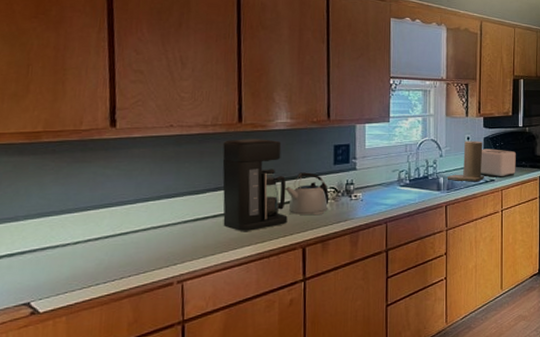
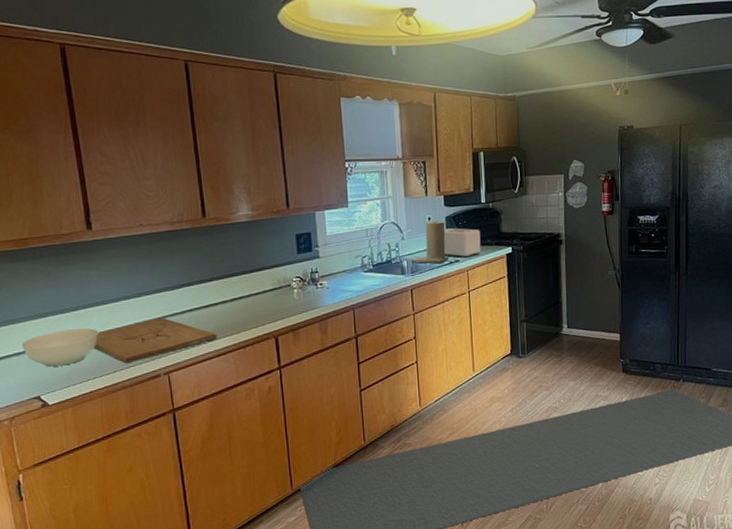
bowl: none [16,230,110,271] -> present [21,328,99,367]
cutting board: none [100,222,240,270] -> present [94,317,217,364]
coffee maker: present [222,139,288,232] -> none [191,232,259,325]
kettle: present [285,172,330,216] -> none [253,263,296,306]

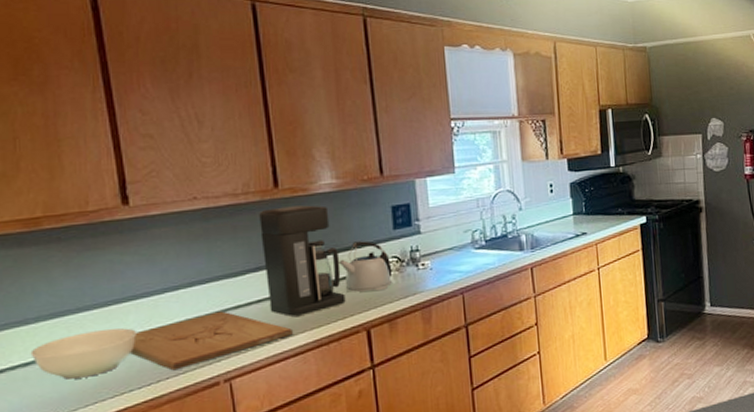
coffee maker: none [191,232,259,325] -> present [259,205,346,317]
kettle: none [253,263,296,306] -> present [338,241,393,293]
paper towel: present [410,220,449,264] -> none [529,187,574,238]
toaster: present [443,228,481,259] -> none [567,195,612,231]

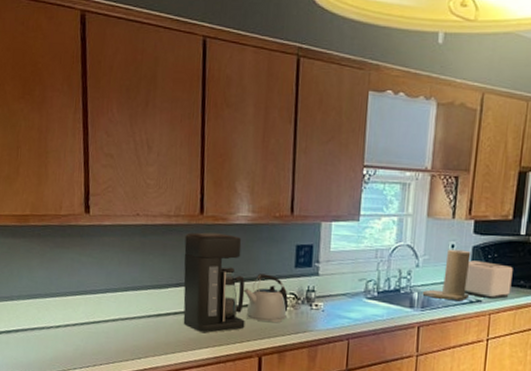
bowl: present [30,328,138,379] -> none [12,314,85,351]
cutting board: present [130,311,293,371] -> none [77,316,198,360]
paper towel: none [529,187,574,238] -> present [422,249,471,302]
toaster: none [567,195,612,231] -> present [464,260,513,300]

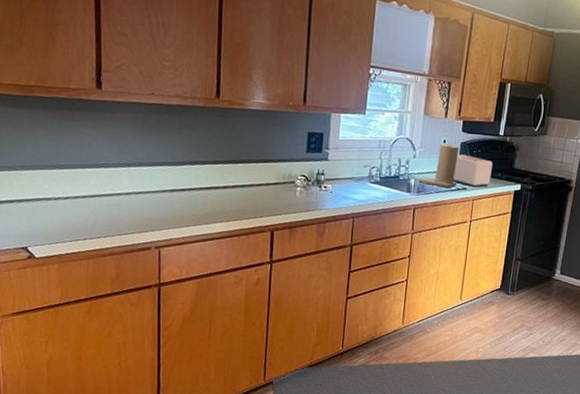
coffee maker: present [183,232,245,333] -> none [198,114,260,209]
kettle: present [243,273,289,323] -> none [258,156,300,202]

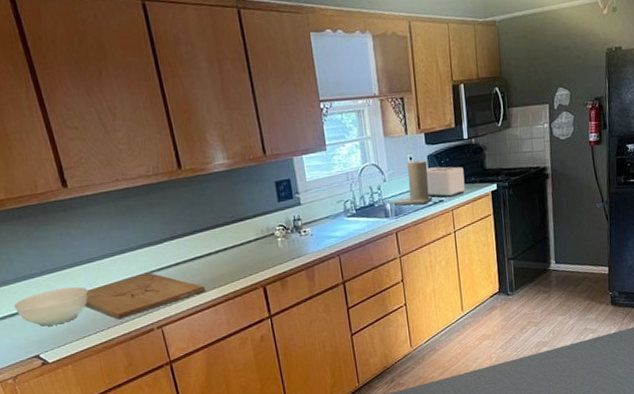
bowl: none [15,185,96,222] -> present [13,287,89,327]
cutting board: none [87,190,213,231] -> present [85,272,205,320]

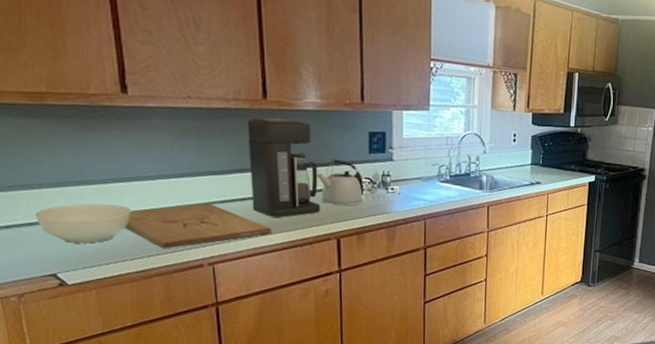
coffee maker: none [168,183,245,277] -> present [248,117,321,218]
kettle: none [235,212,281,256] -> present [317,159,365,207]
paper towel: present [393,160,433,206] -> none [490,137,530,183]
toaster: present [426,166,466,198] -> none [526,148,565,182]

